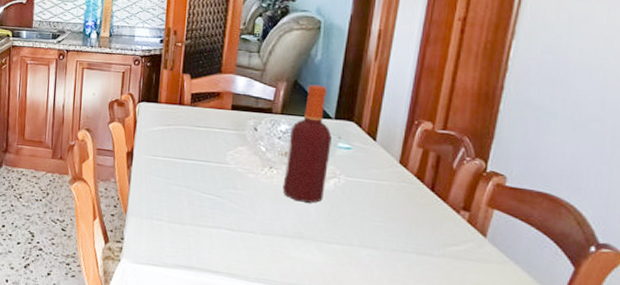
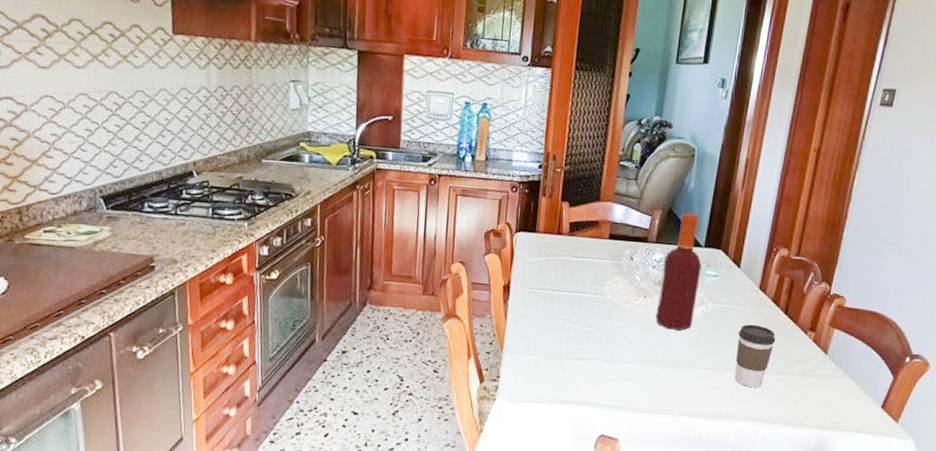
coffee cup: none [374,200,422,268] -> present [734,324,776,387]

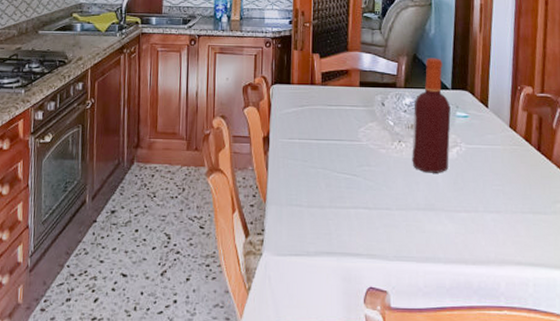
coffee cup: present [734,324,776,387] -> none [494,163,533,229]

